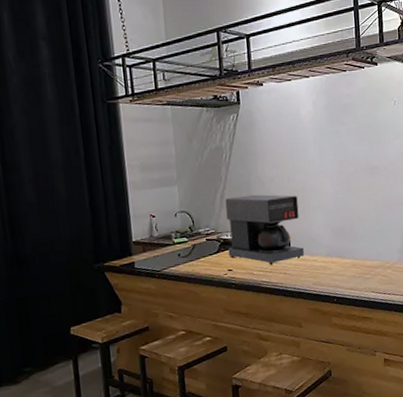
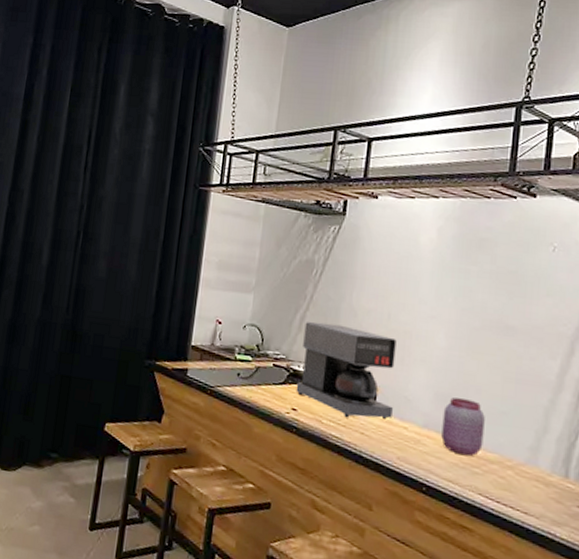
jar: none [339,227,369,269] -> present [441,397,485,456]

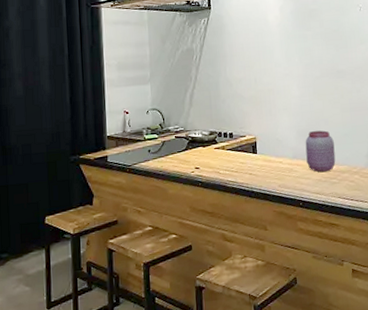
coffee maker: present [296,321,397,421] -> none [194,94,270,165]

